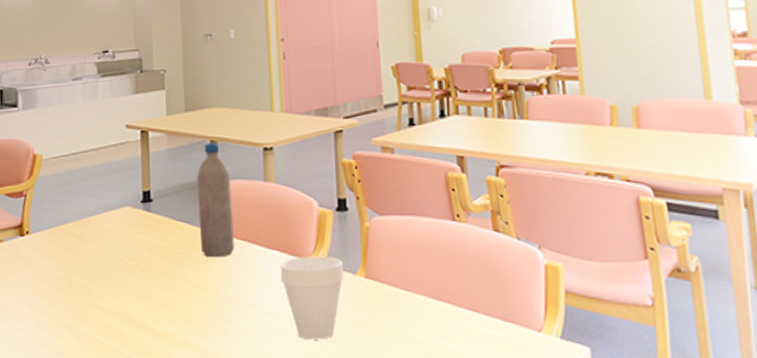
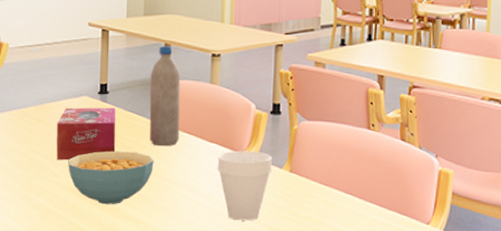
tissue box: none [98,217,164,282] -> present [57,107,116,161]
cereal bowl: none [111,266,208,330] -> present [67,151,154,205]

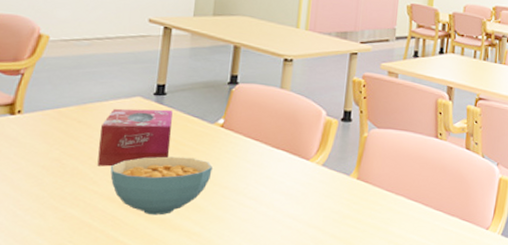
water bottle: present [149,45,181,147] -> none [209,47,249,153]
cup: present [217,150,273,221] -> none [281,157,340,230]

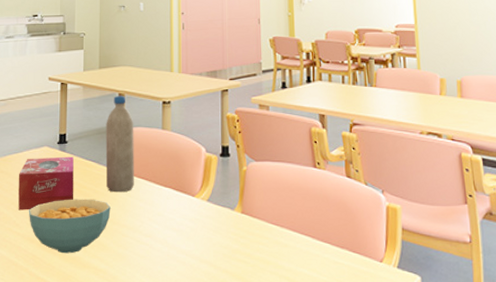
water bottle: none [209,47,249,153] -> present [105,95,134,193]

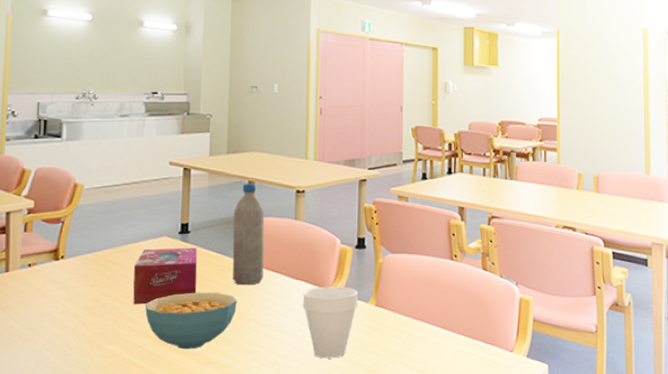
cup: none [171,194,225,265] -> present [302,286,359,359]

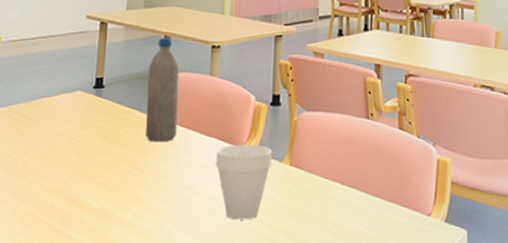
tissue box: present [133,247,198,305] -> none [44,102,111,161]
cereal bowl: present [144,292,237,350] -> none [56,148,150,208]

